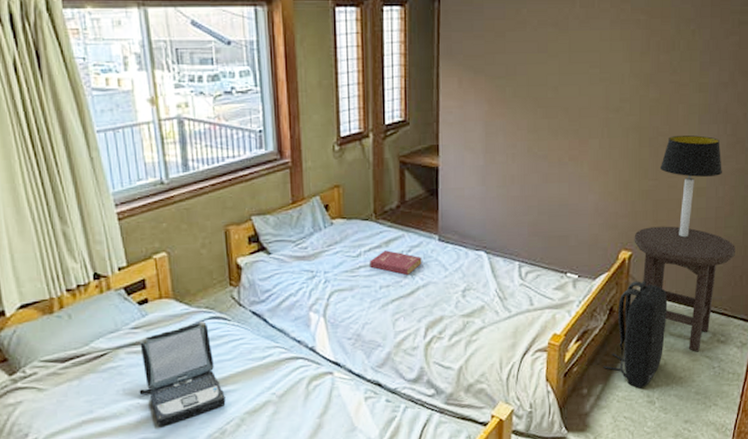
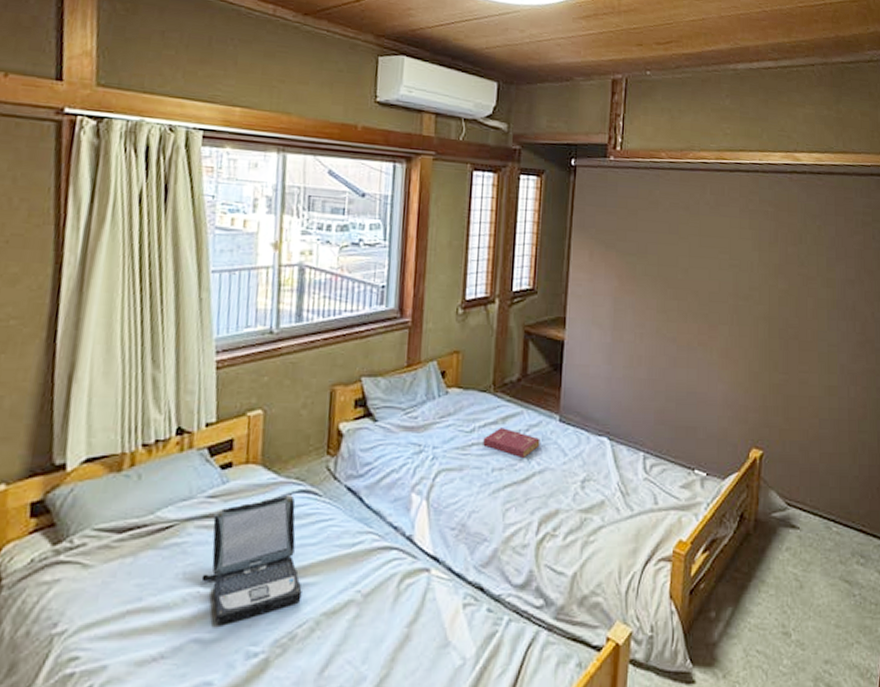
backpack: present [603,280,668,389] -> none [733,485,802,616]
stool: present [634,226,735,352] -> none [765,424,871,575]
table lamp: present [659,135,722,238] -> none [790,329,853,439]

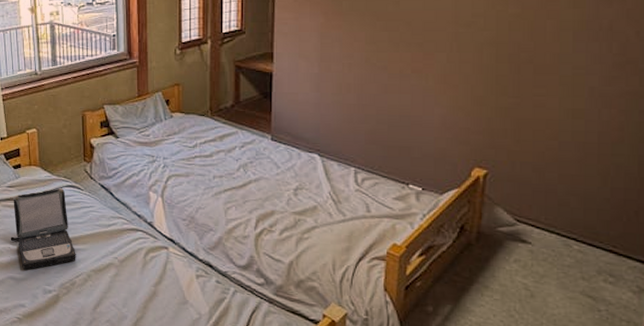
book: present [483,428,540,457] -> none [205,144,254,168]

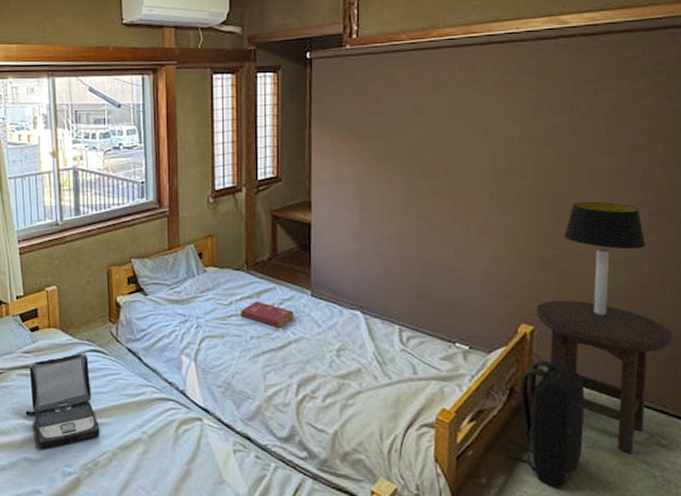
book: none [205,144,254,168] -> present [241,301,294,328]
backpack: none [452,201,535,318] -> present [505,360,585,488]
stool: none [490,146,627,289] -> present [536,300,672,454]
table lamp: none [522,53,607,161] -> present [563,202,646,316]

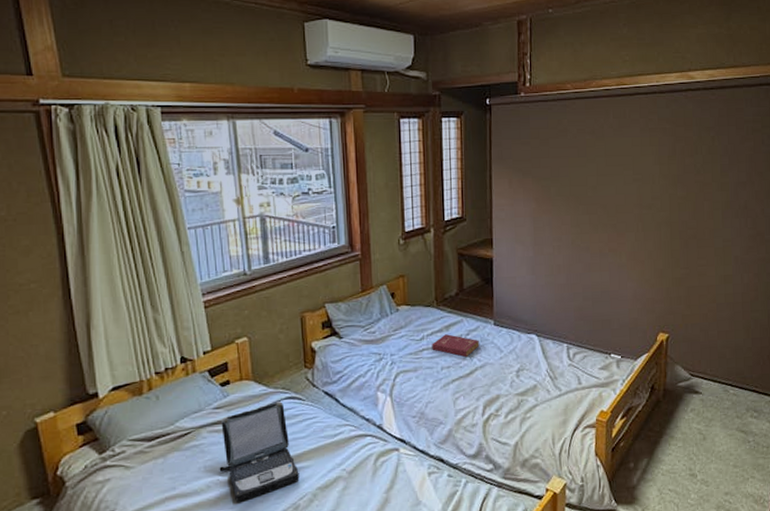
backpack: present [505,360,585,488] -> none [647,360,704,462]
stool: present [536,300,672,454] -> none [670,310,762,427]
table lamp: present [563,202,646,316] -> none [690,228,746,321]

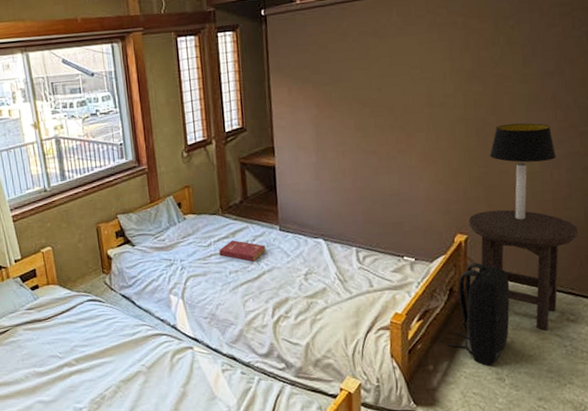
laptop: present [219,401,299,502] -> none [33,303,104,391]
backpack: none [647,360,704,462] -> present [447,262,510,366]
stool: none [670,310,762,427] -> present [468,209,578,331]
table lamp: none [690,228,746,321] -> present [489,123,556,220]

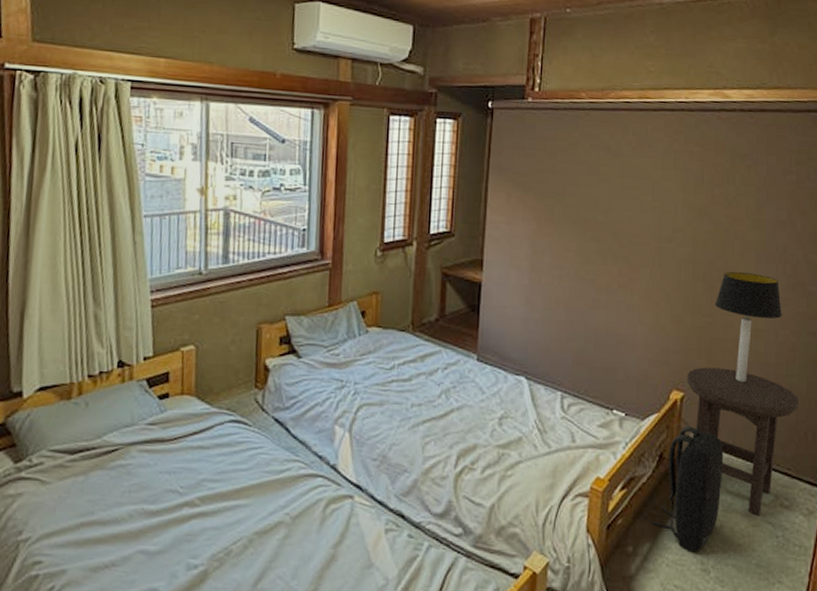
book: present [219,240,266,261] -> none [402,366,458,394]

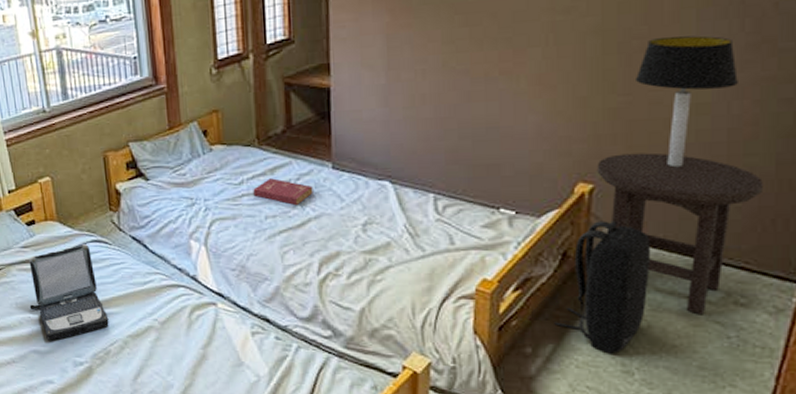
laptop: none [145,424,236,539] -> present [29,244,109,341]
book: none [402,366,458,394] -> present [253,178,313,205]

